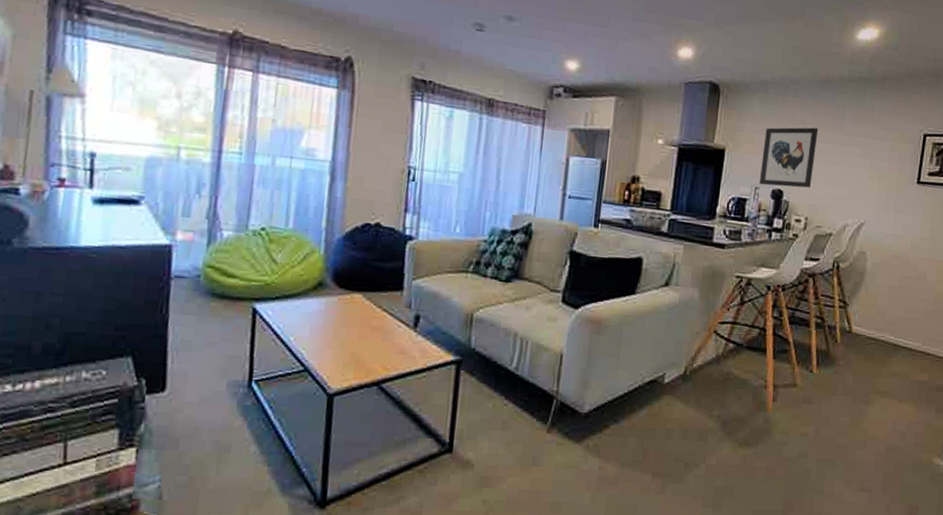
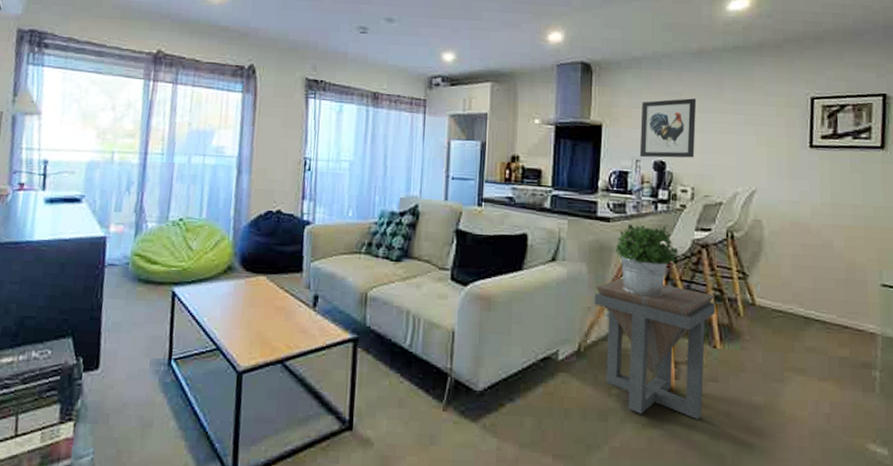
side table: none [703,305,817,438] -> present [595,278,716,419]
potted plant: none [727,251,787,324] -> present [615,224,679,297]

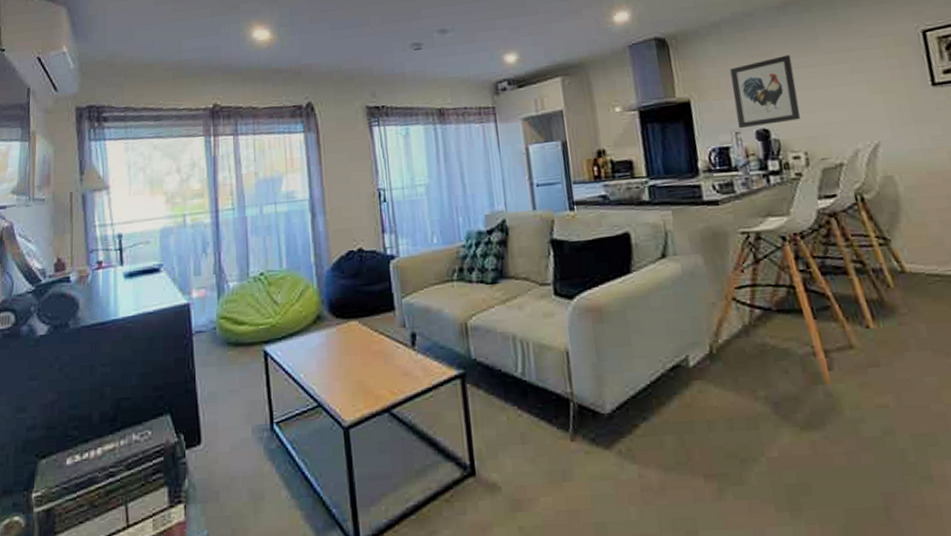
side table: present [595,278,716,419] -> none [717,264,868,416]
potted plant: present [615,224,679,297] -> none [731,199,805,282]

